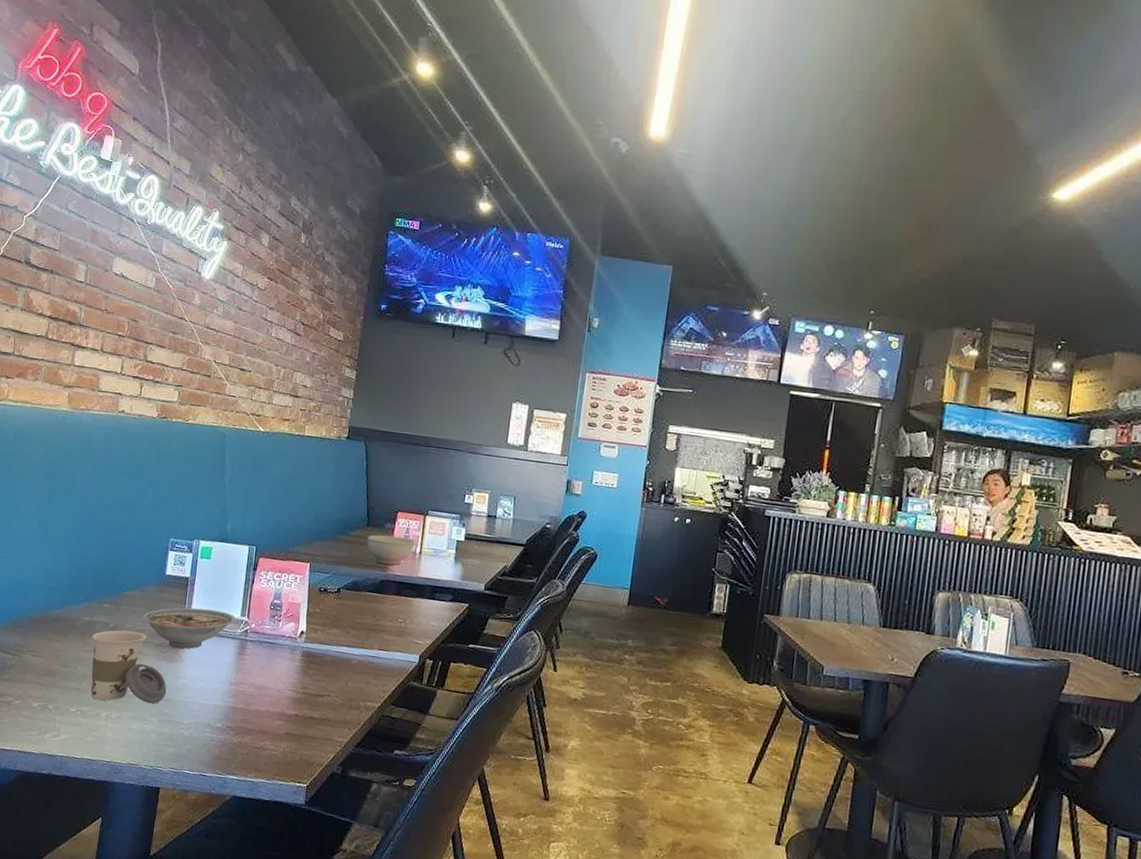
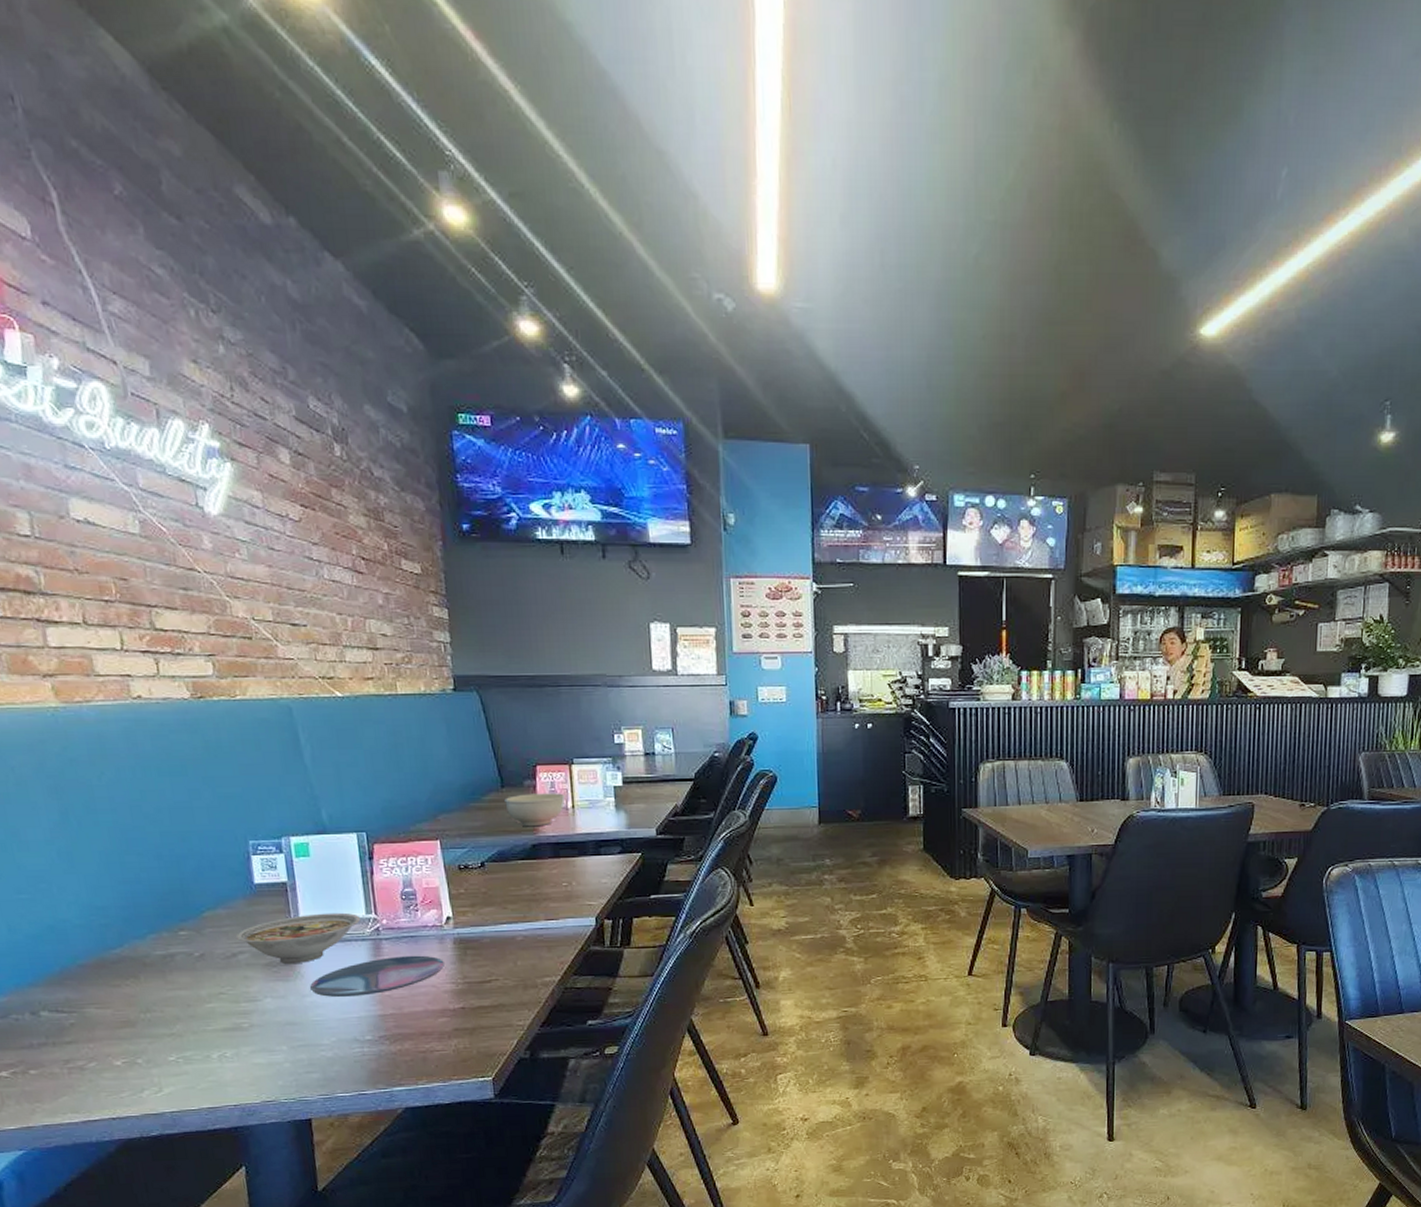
cup: present [90,630,167,704] -> none [174,955,292,1041]
plate: none [184,657,292,688] -> present [309,955,446,997]

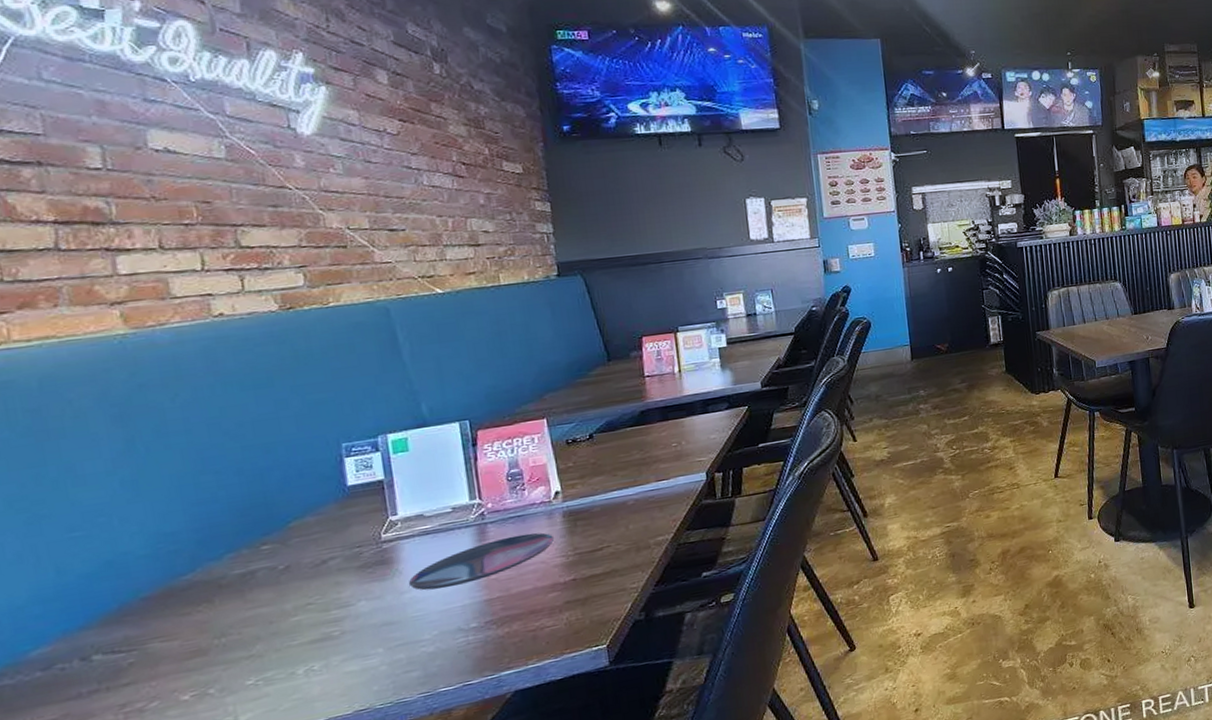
soup bowl: present [235,912,361,965] -> none [325,501,465,564]
soup bowl: present [504,793,566,827] -> none [611,359,672,396]

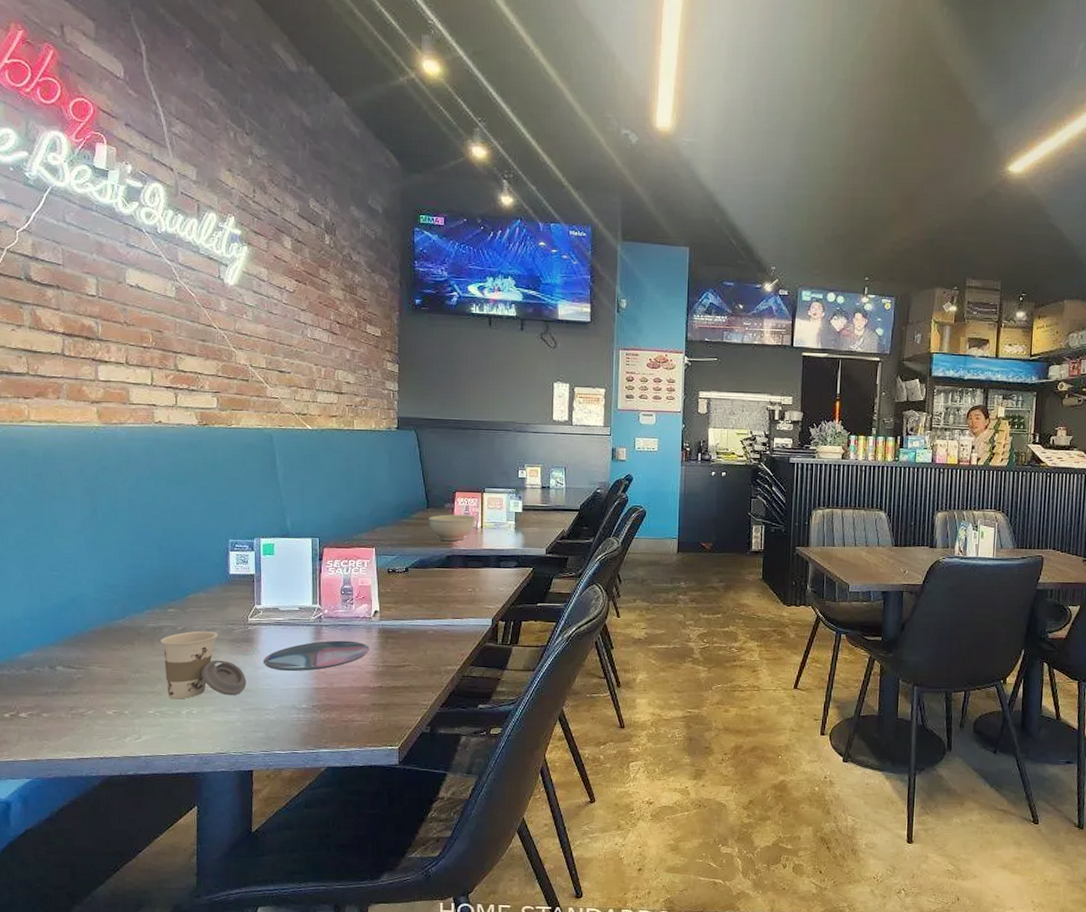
cup: none [254,560,389,659] -> present [161,630,247,700]
soup bowl: none [611,359,672,396] -> present [428,514,476,542]

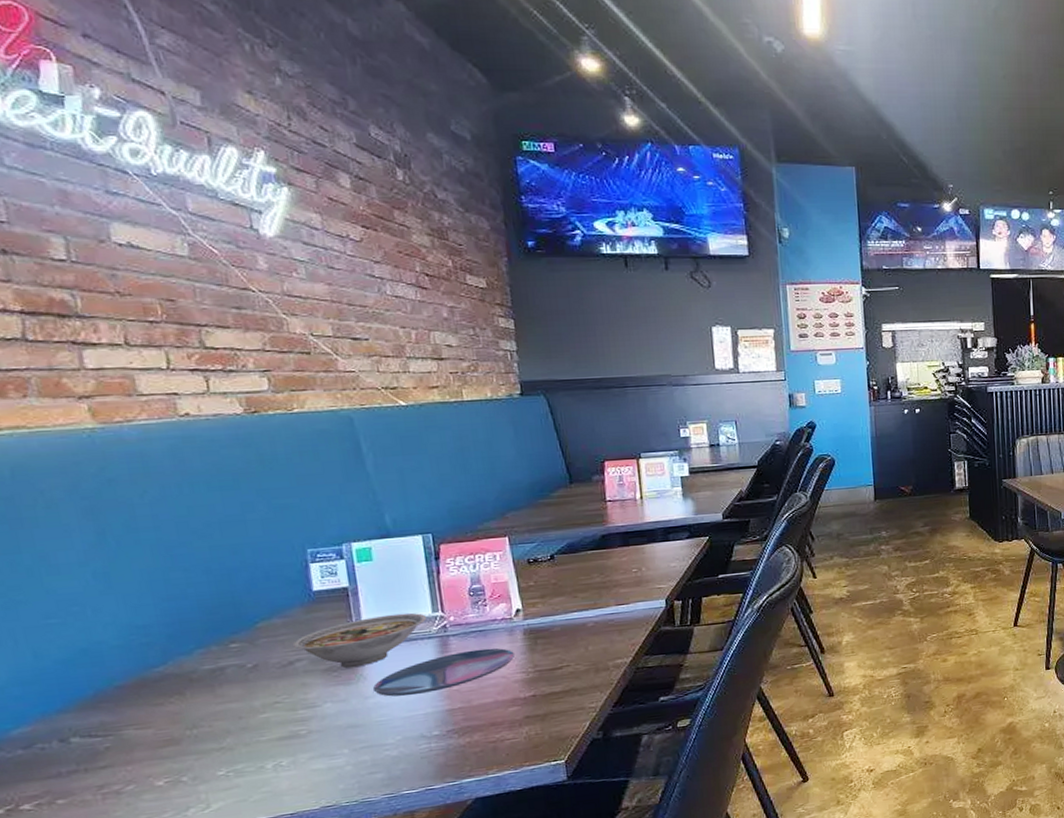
cup: present [161,630,247,700] -> none [224,662,354,753]
soup bowl: none [210,601,308,642] -> present [292,612,427,668]
soup bowl: present [428,514,476,542] -> none [573,485,634,519]

